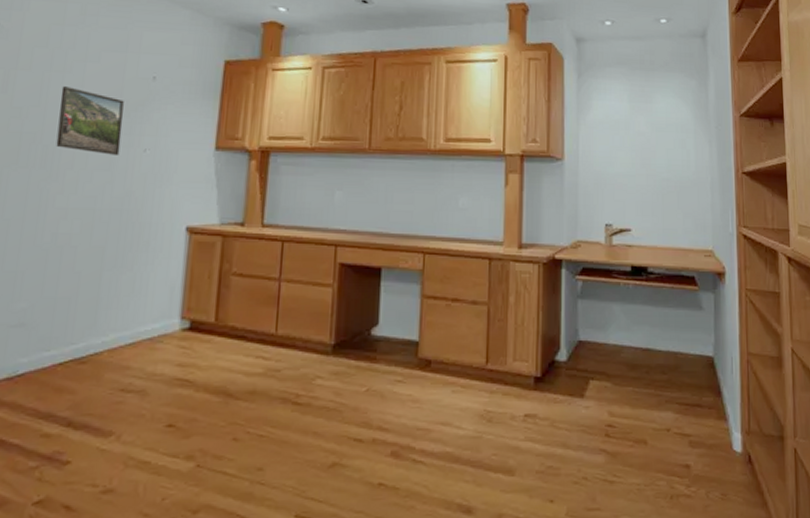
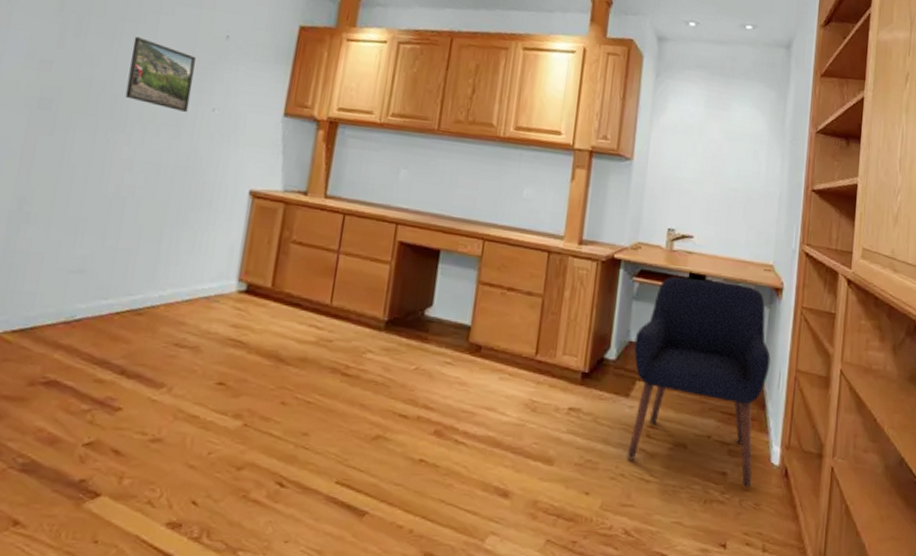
chair: none [584,272,721,478] -> present [627,277,771,488]

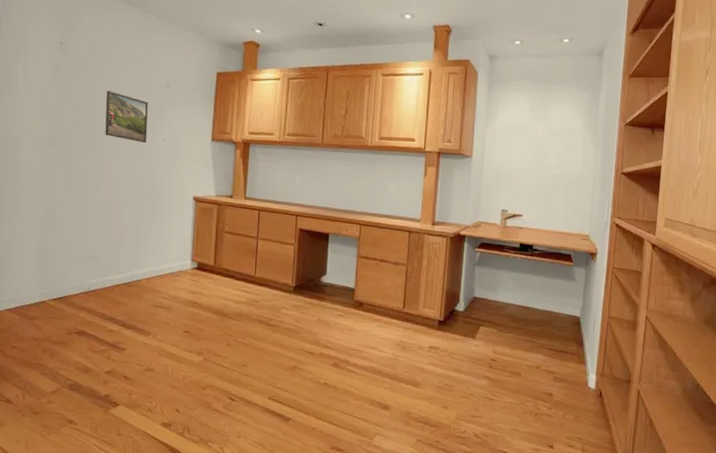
chair: present [627,277,771,488] -> none [475,247,587,405]

